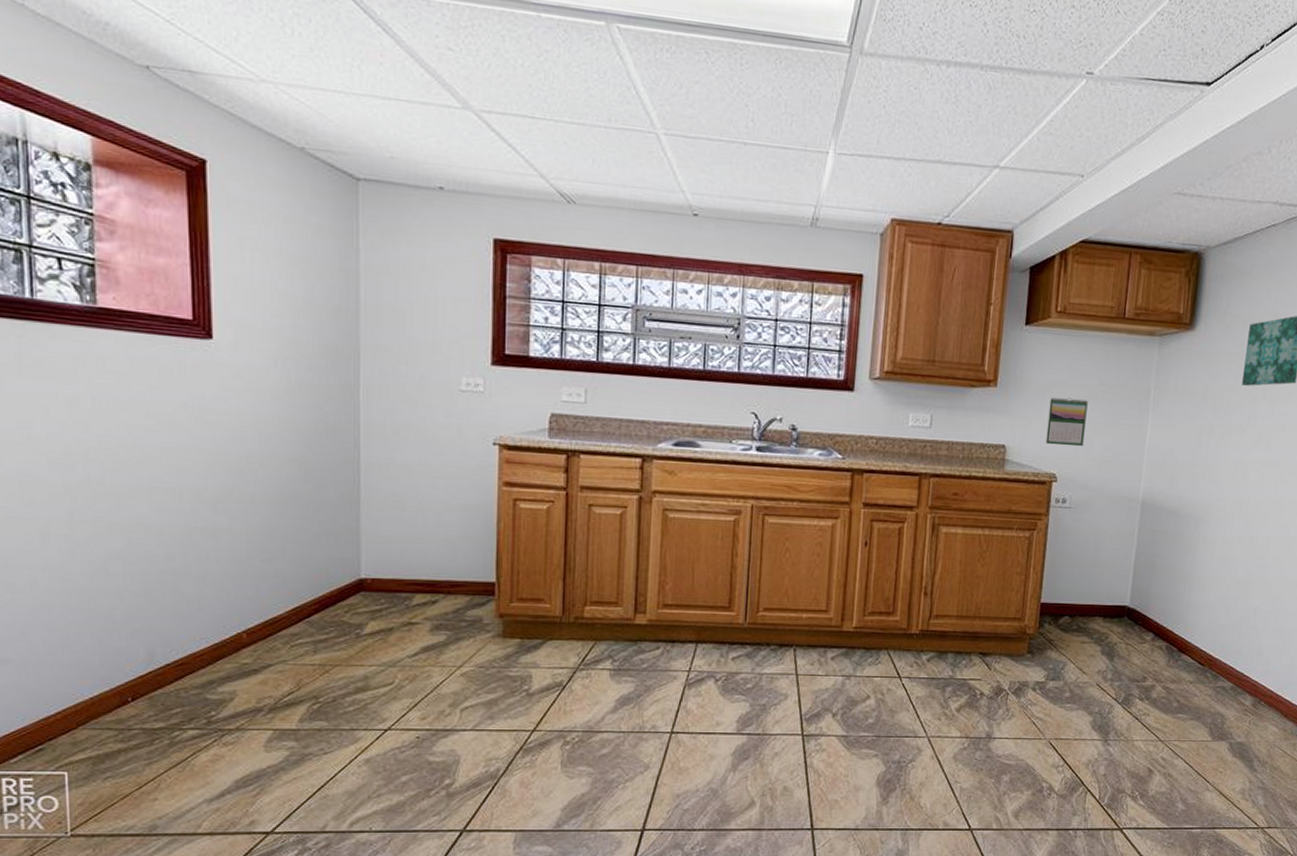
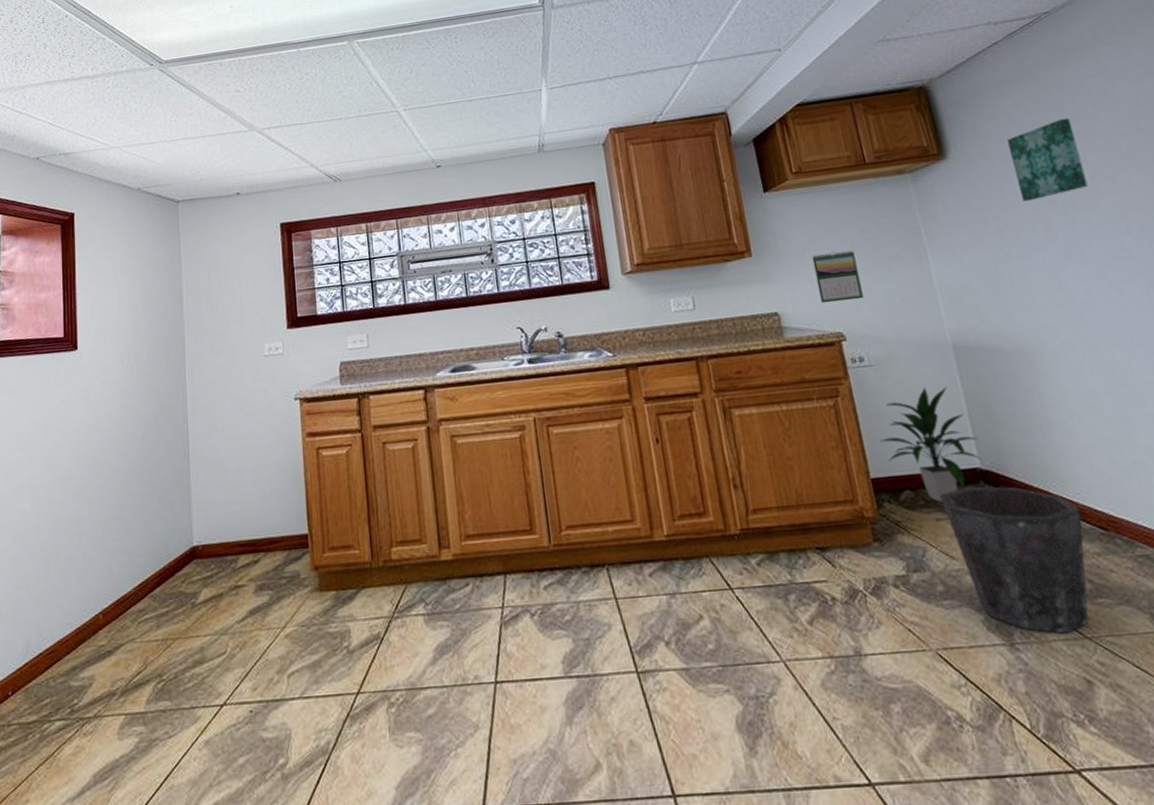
indoor plant: none [1058,533,1135,629] -> present [880,386,981,503]
waste bin: none [1090,620,1191,736] -> present [939,486,1089,634]

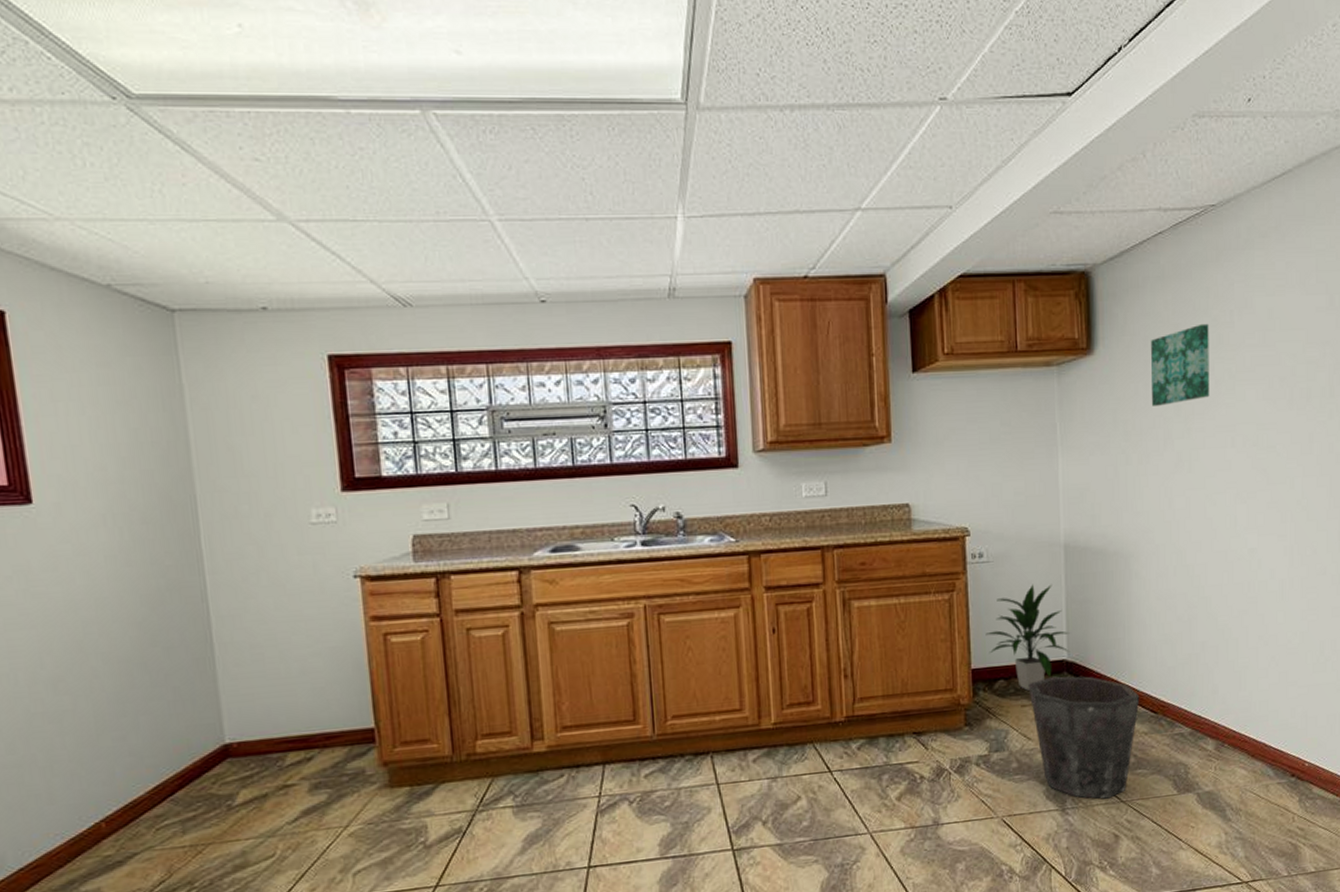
calendar: present [811,250,864,304] -> none [950,443,993,497]

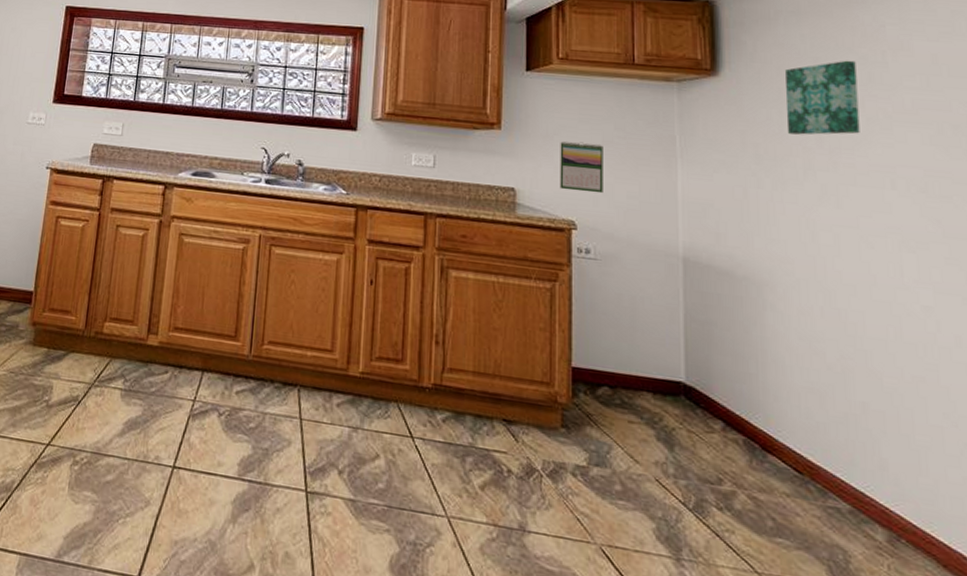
calendar: none [950,443,993,497] -> present [559,141,603,194]
indoor plant: present [985,584,1070,691] -> none [589,292,689,406]
waste bin: present [1028,676,1140,799] -> none [637,397,779,564]

